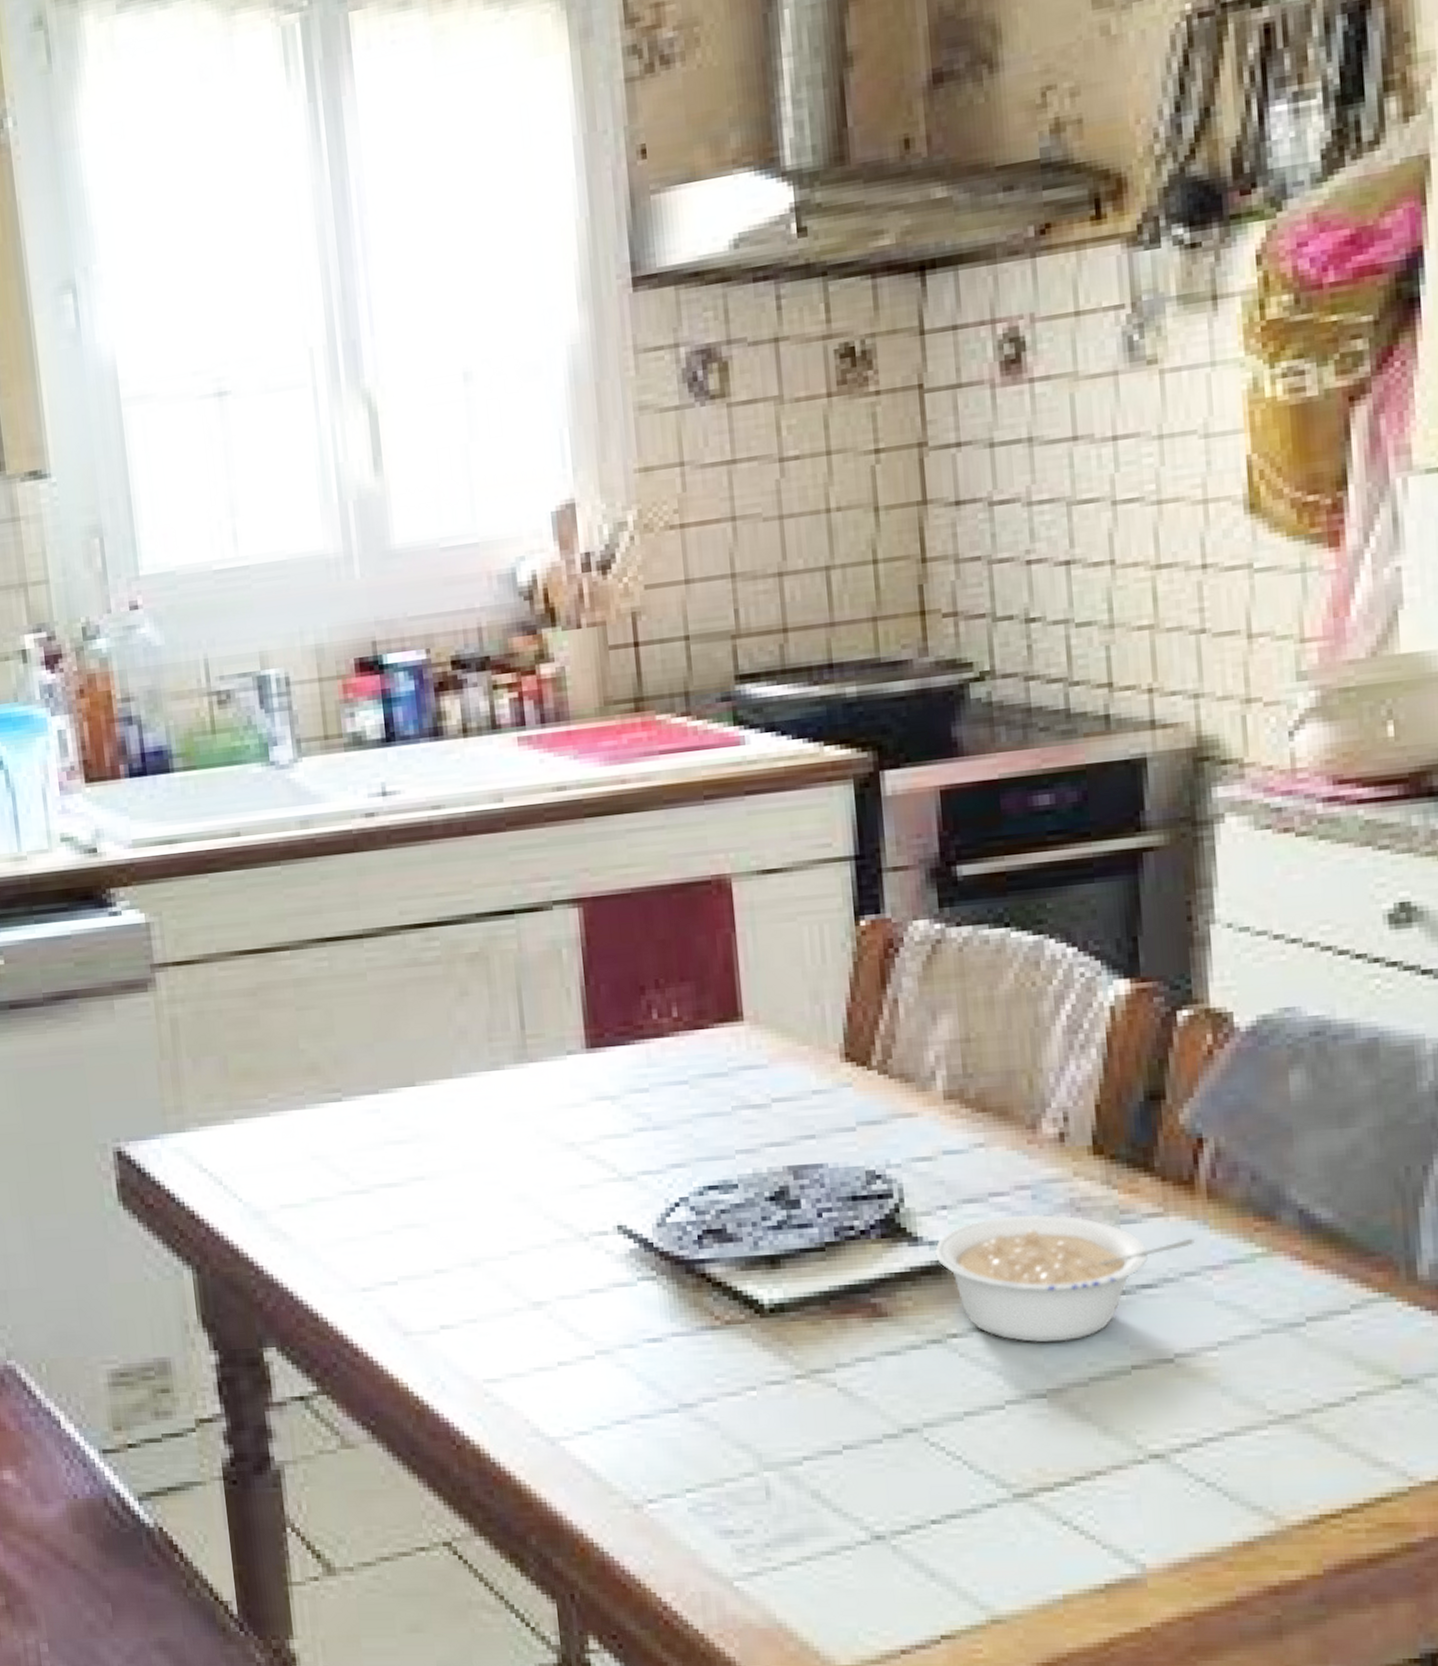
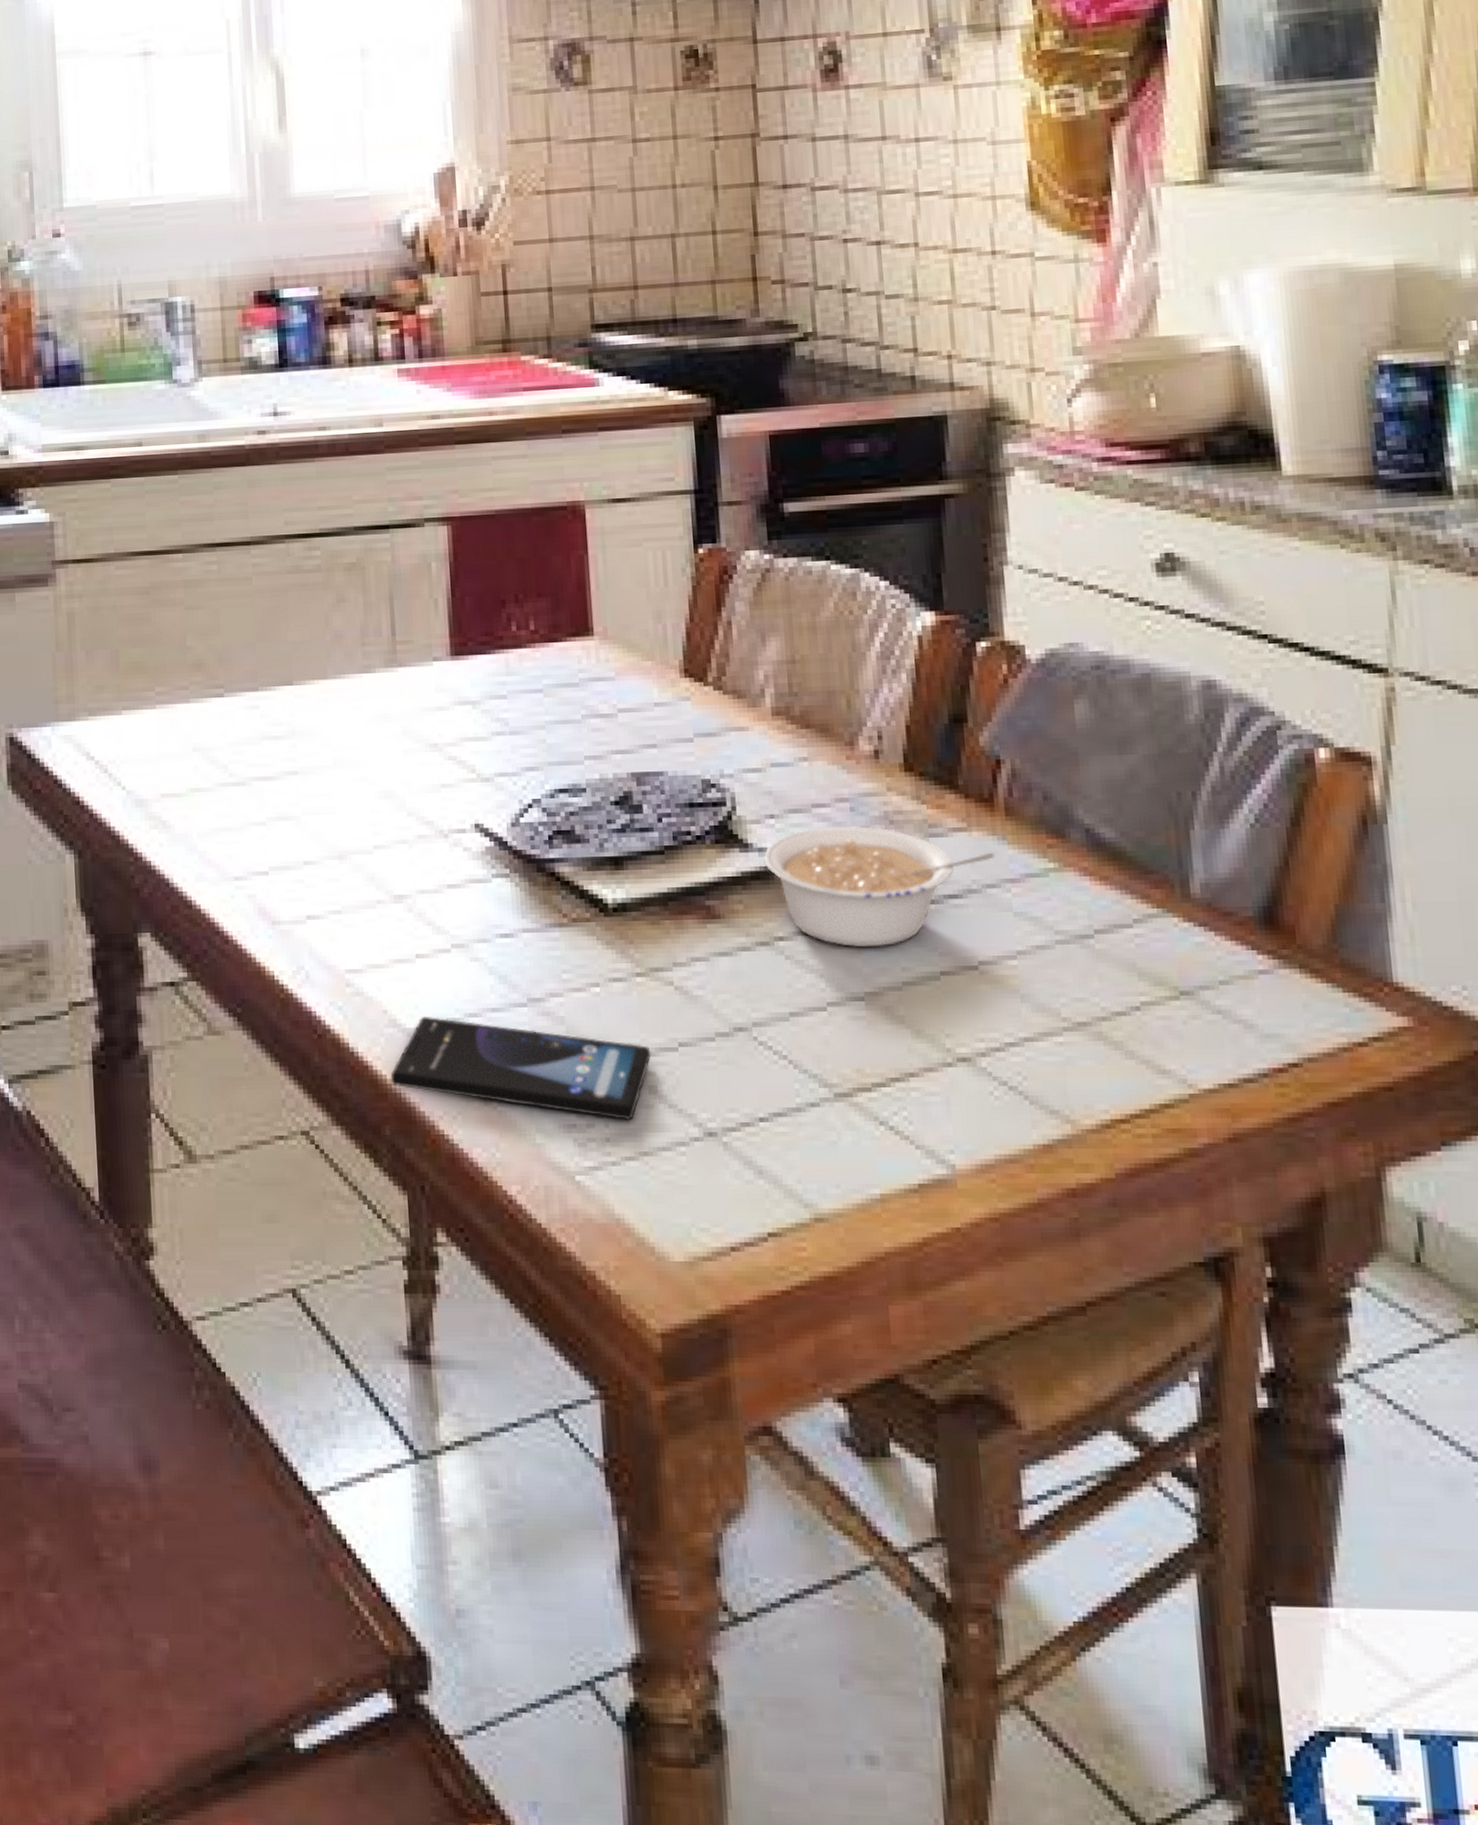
smartphone: none [534,1424,813,1526] -> present [390,1016,651,1121]

